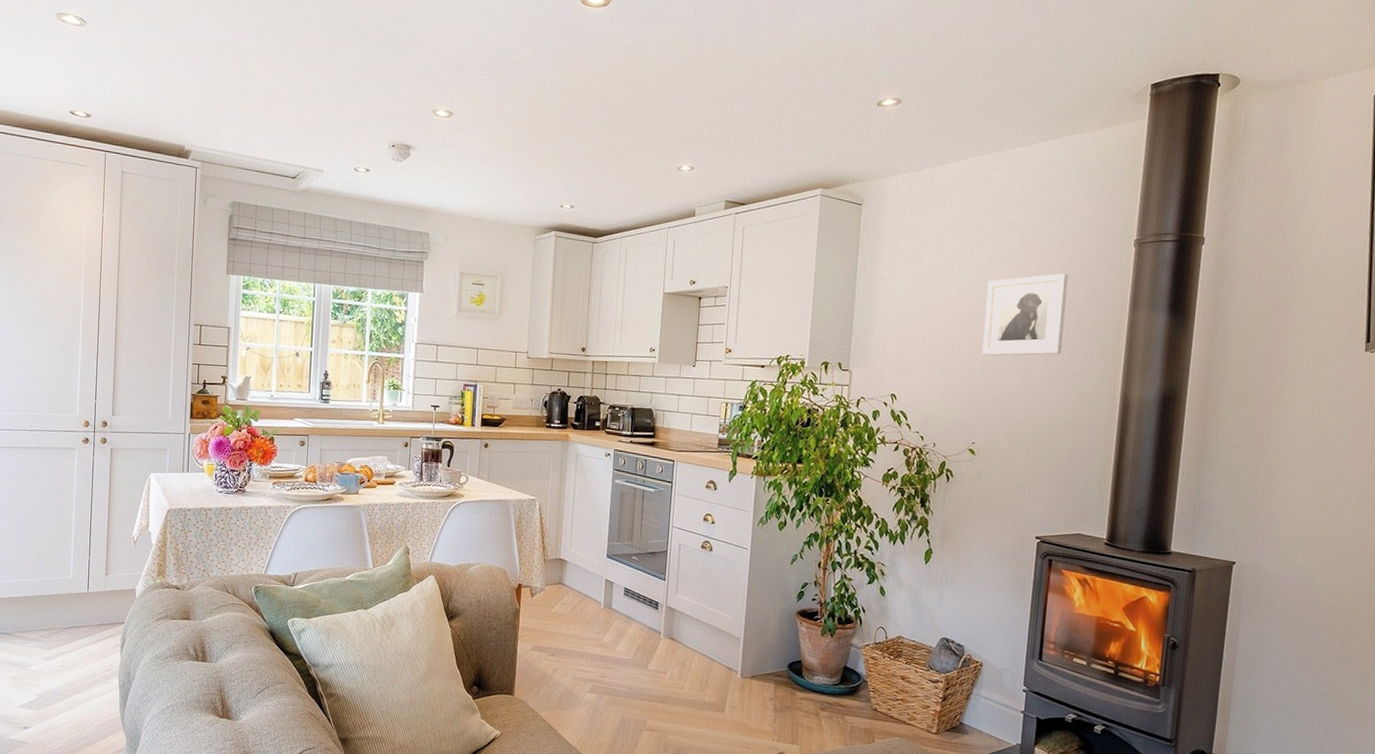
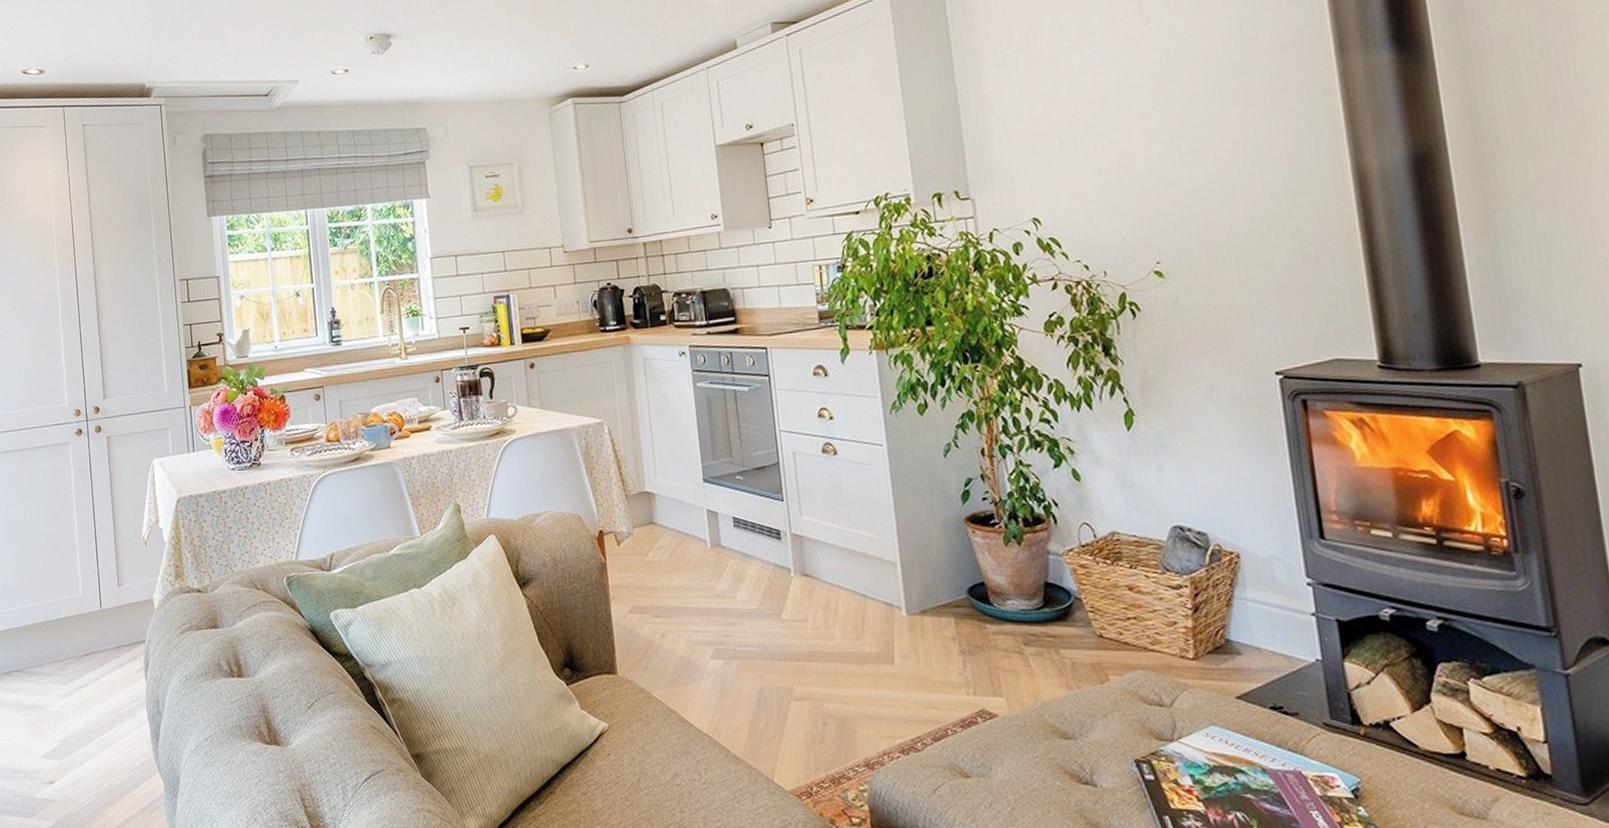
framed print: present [982,273,1068,356] -> none [1132,26,1253,150]

